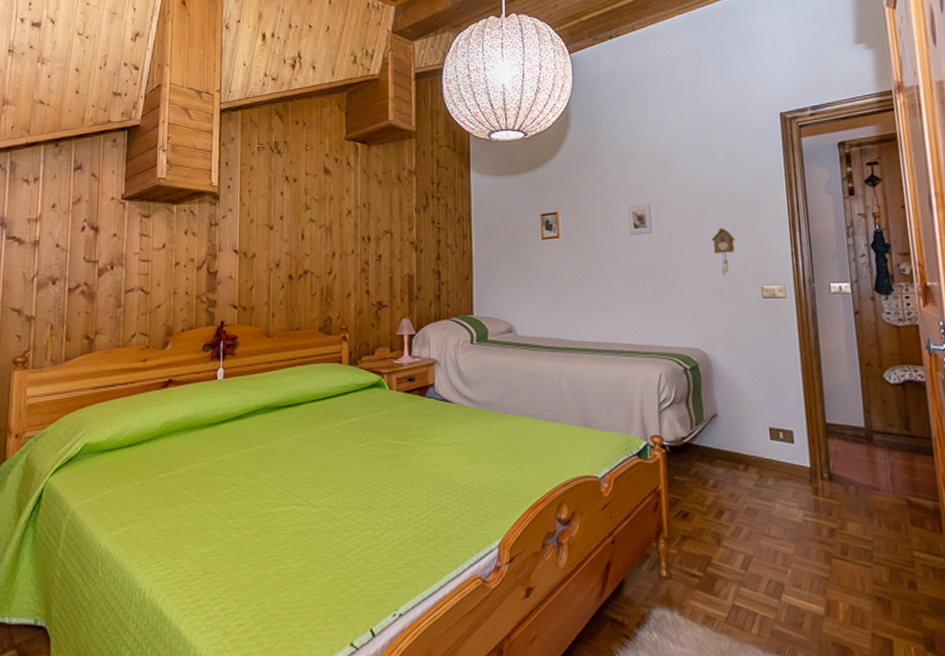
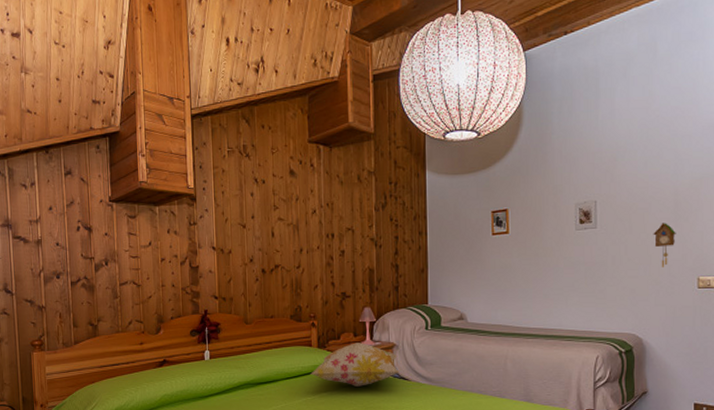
decorative pillow: none [339,359,441,410] -> present [310,343,399,387]

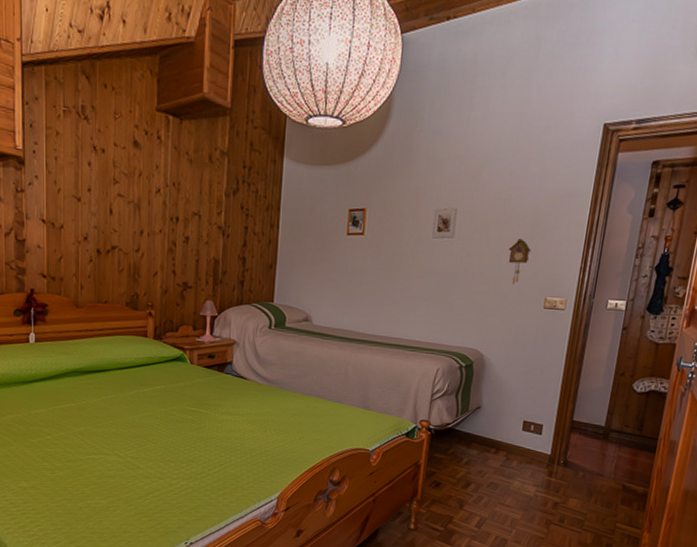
decorative pillow: present [310,343,399,387] -> none [144,336,238,383]

